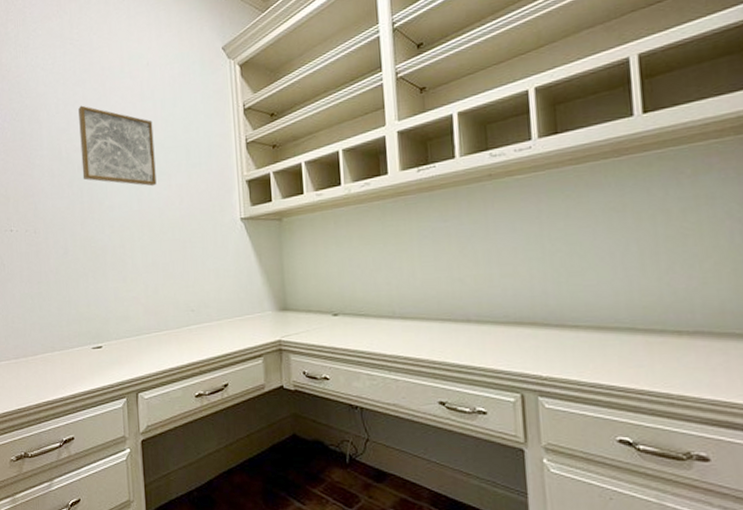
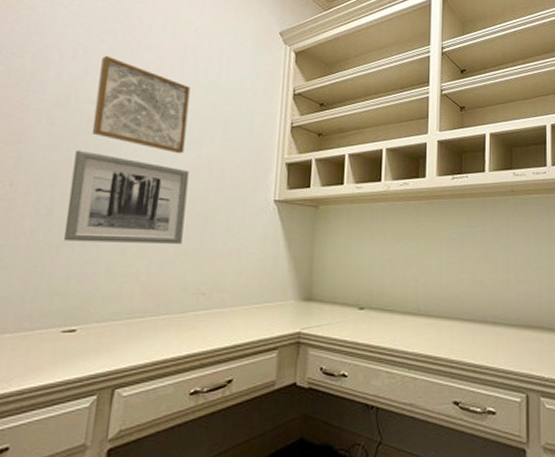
wall art: none [74,194,168,274] -> present [64,150,190,244]

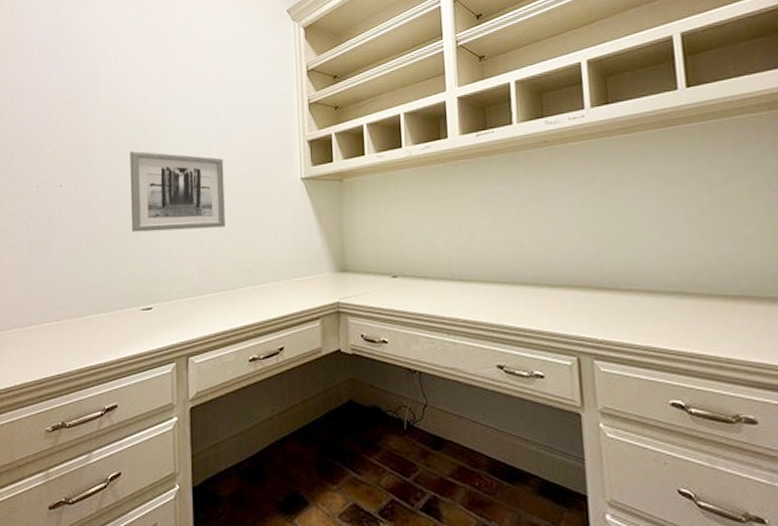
wall art: present [91,55,191,154] -> none [138,61,216,144]

